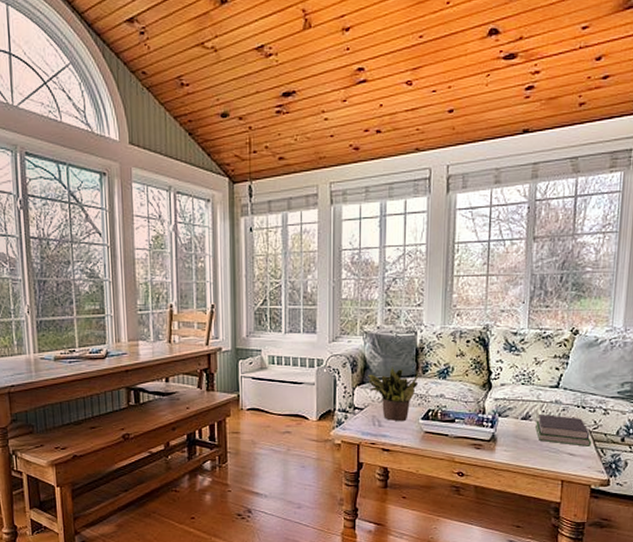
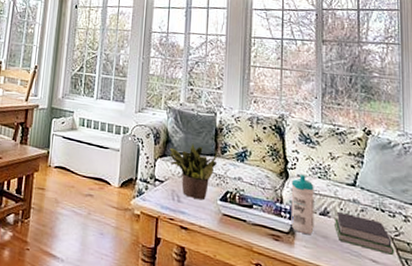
water bottle: none [492,384,517,440] -> present [291,175,314,235]

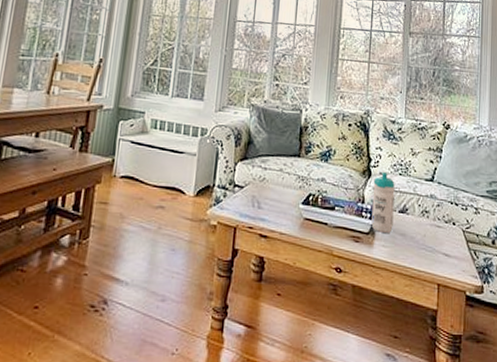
potted plant: present [169,142,218,200] -> none [251,142,302,205]
book: present [335,211,394,255] -> none [412,207,464,247]

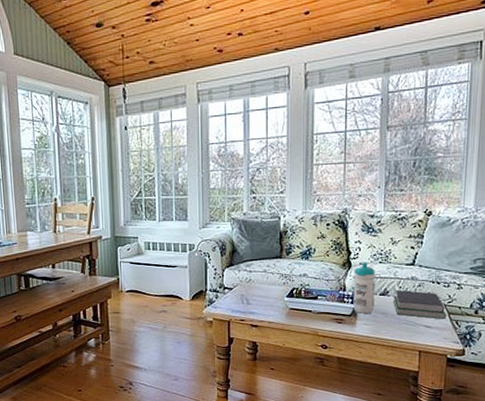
book: none [412,207,464,247] -> present [393,289,446,319]

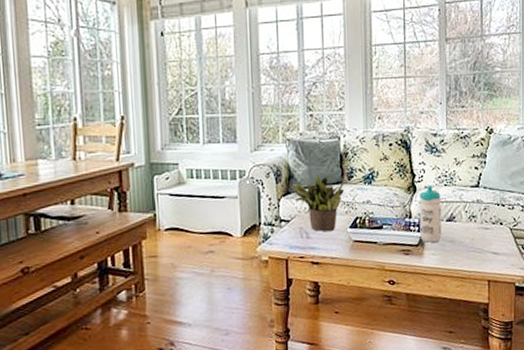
potted plant: none [236,248,283,300] -> present [292,173,345,232]
book: present [393,289,446,319] -> none [460,214,512,245]

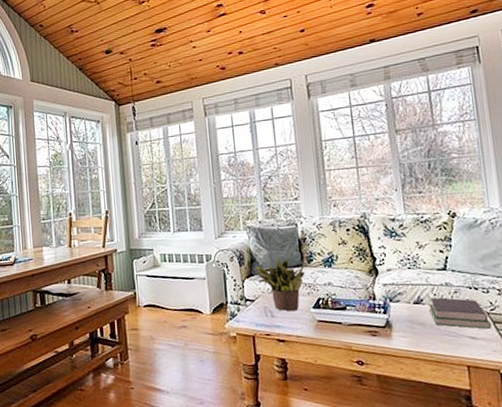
water bottle: present [419,186,441,243] -> none [382,269,410,325]
book: none [460,214,512,245] -> present [429,297,491,329]

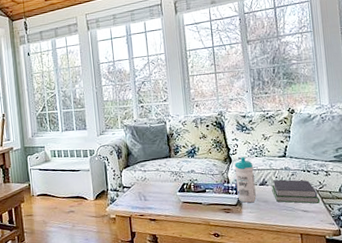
potted plant: present [255,257,306,312] -> none [131,150,173,196]
water bottle: none [382,269,410,325] -> present [234,157,256,203]

